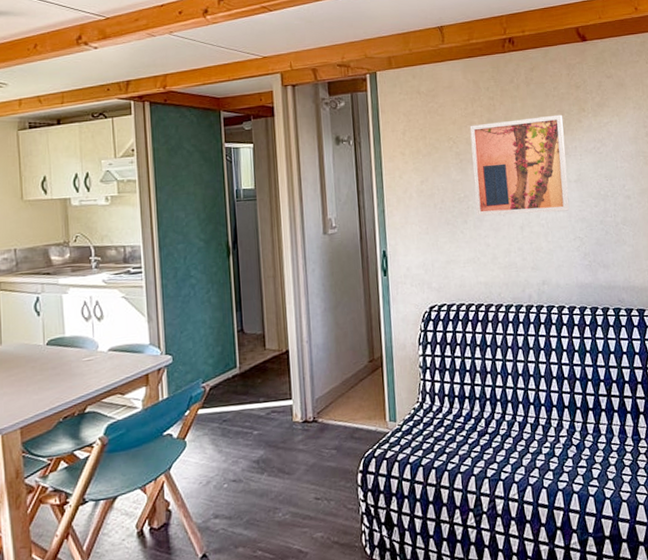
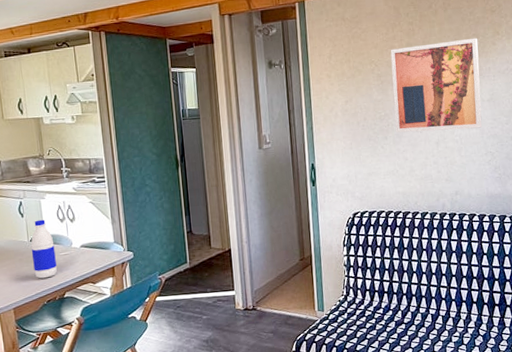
water bottle: none [47,318,78,390] -> present [30,219,57,279]

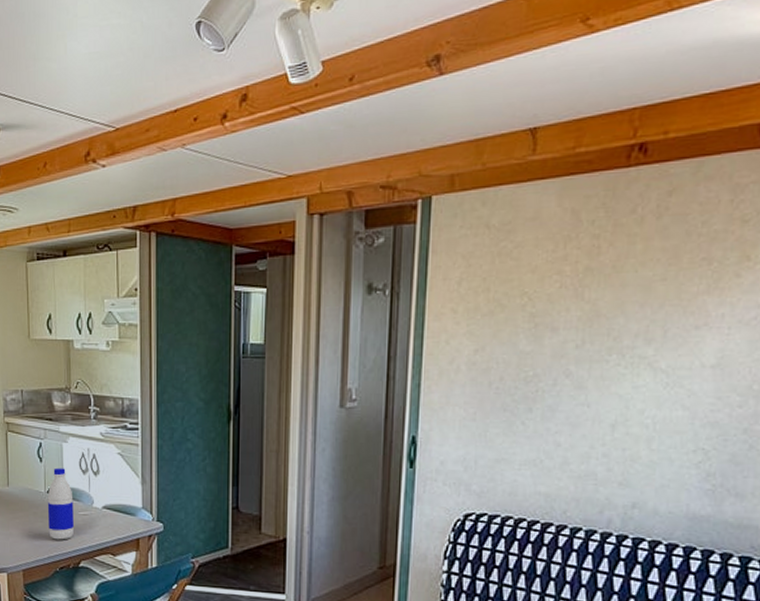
wall art: present [390,38,482,133] -> none [547,264,710,409]

